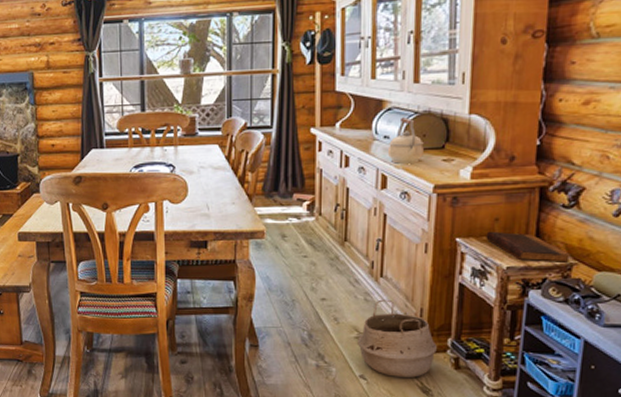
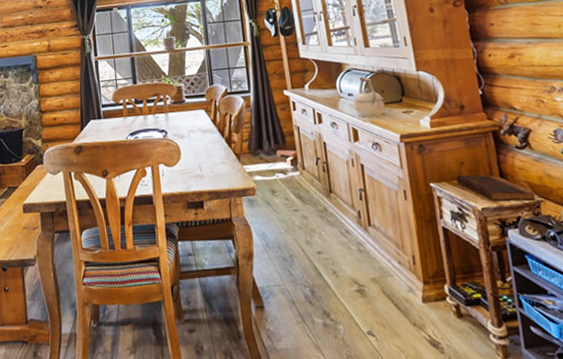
woven basket: present [358,299,437,377] -> none [359,248,437,331]

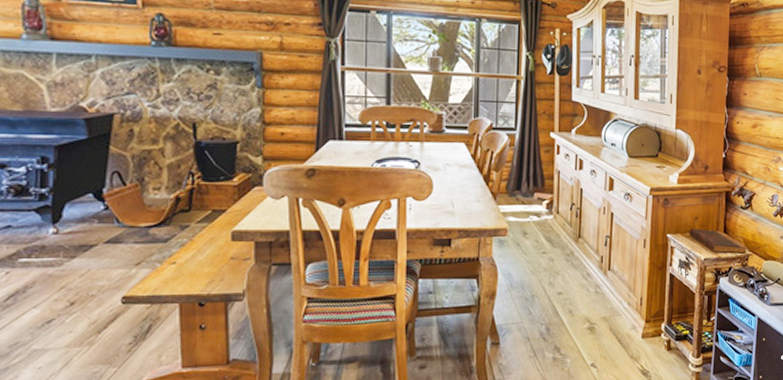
kettle: present [353,77,386,118] -> none [614,128,643,169]

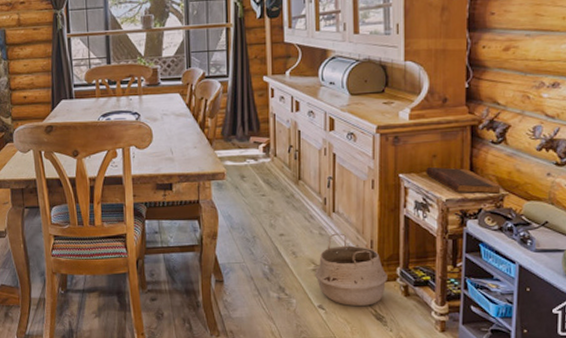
woven basket: none [589,291,653,363] -> present [315,233,387,306]

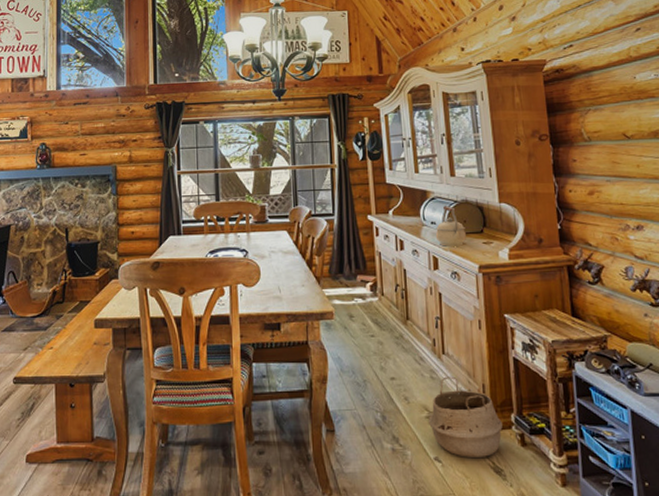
kettle: none [333,65,367,107] -> present [435,206,467,247]
book: present [426,166,503,195] -> none [529,306,605,336]

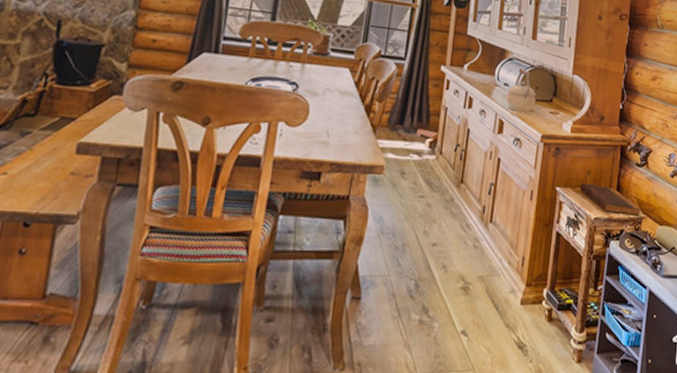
woven basket: present [429,376,503,457] -> none [462,246,534,332]
book: none [529,306,605,336] -> present [579,182,642,217]

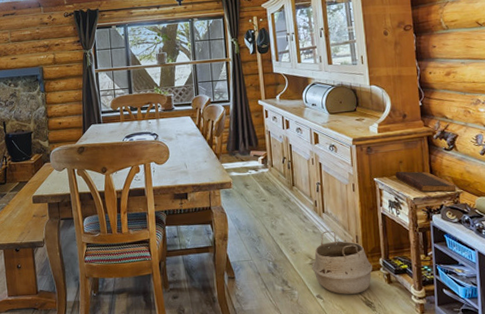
woven basket: none [462,246,534,332] -> present [312,230,373,294]
kettle: present [505,68,537,113] -> none [316,90,343,124]

